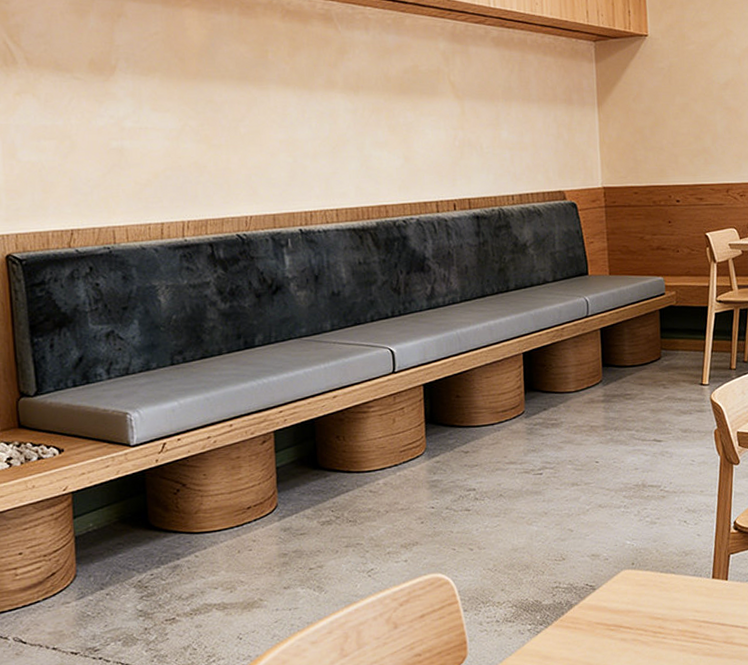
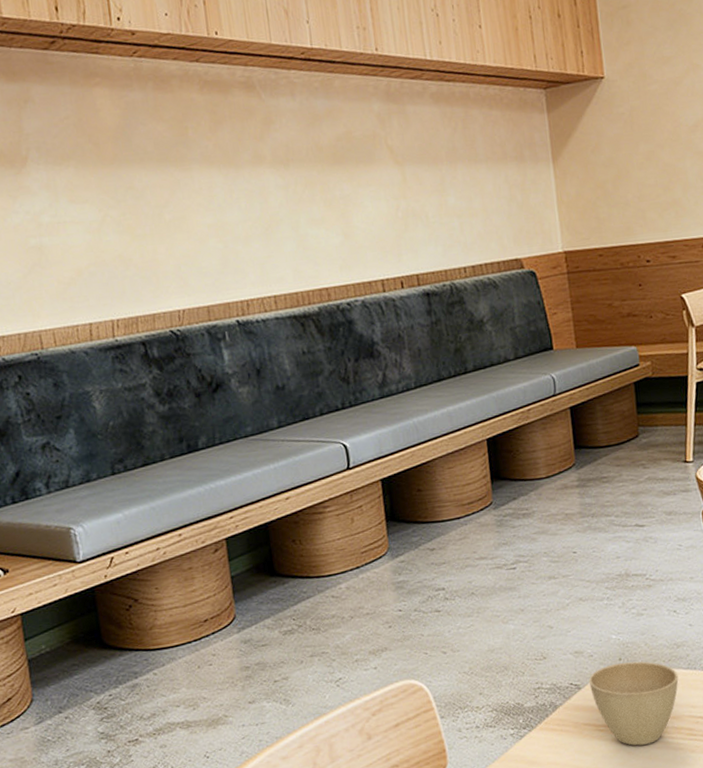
cup: none [604,566,685,646] -> present [589,661,679,746]

